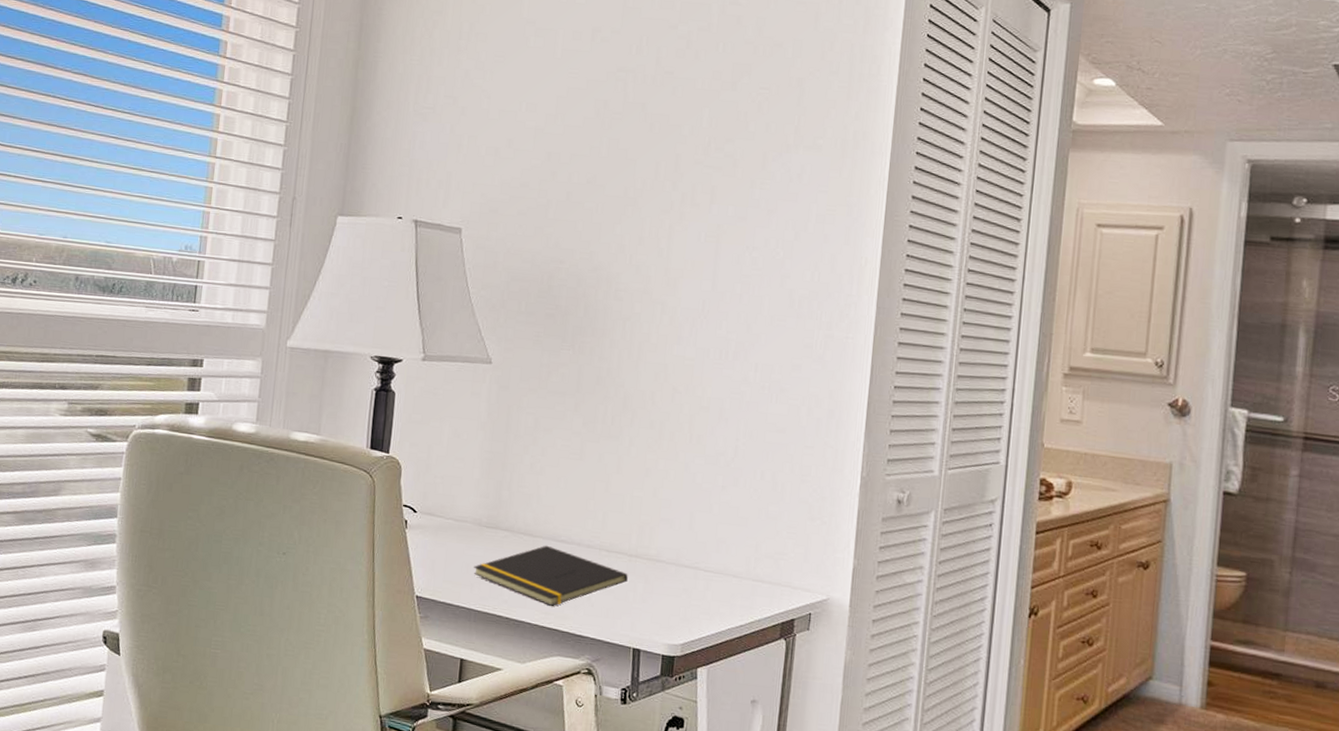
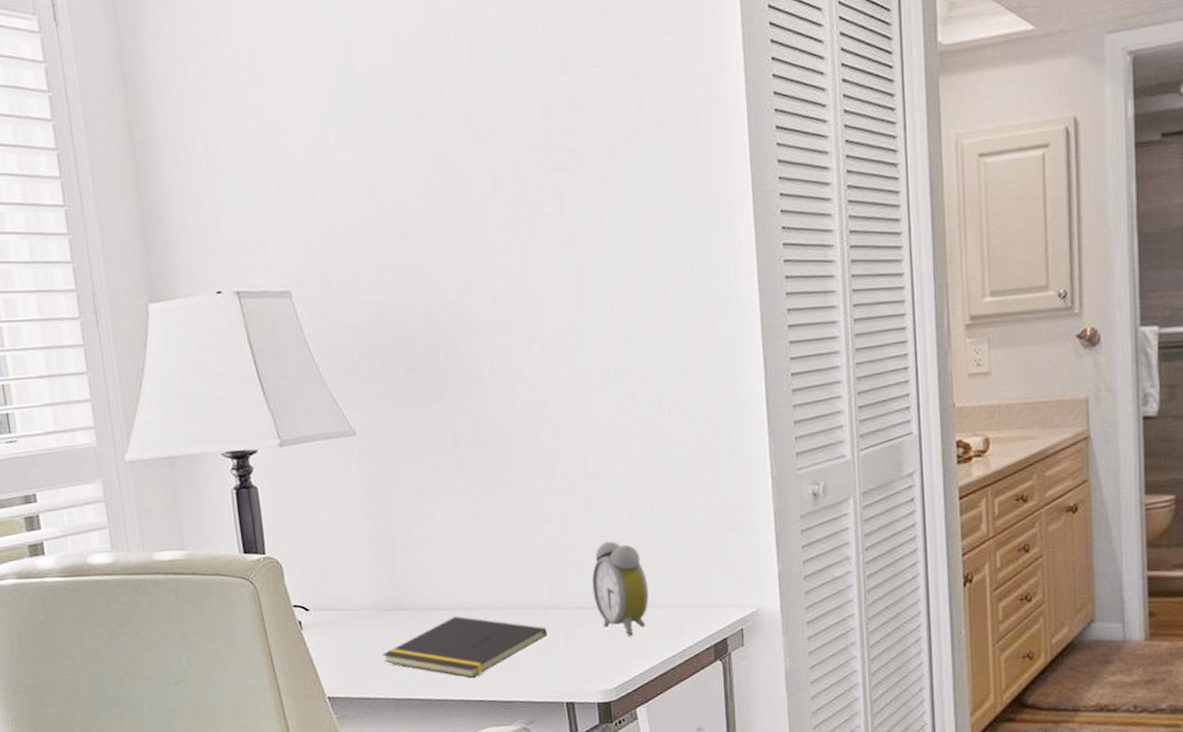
alarm clock: none [676,505,729,598] -> present [591,541,649,636]

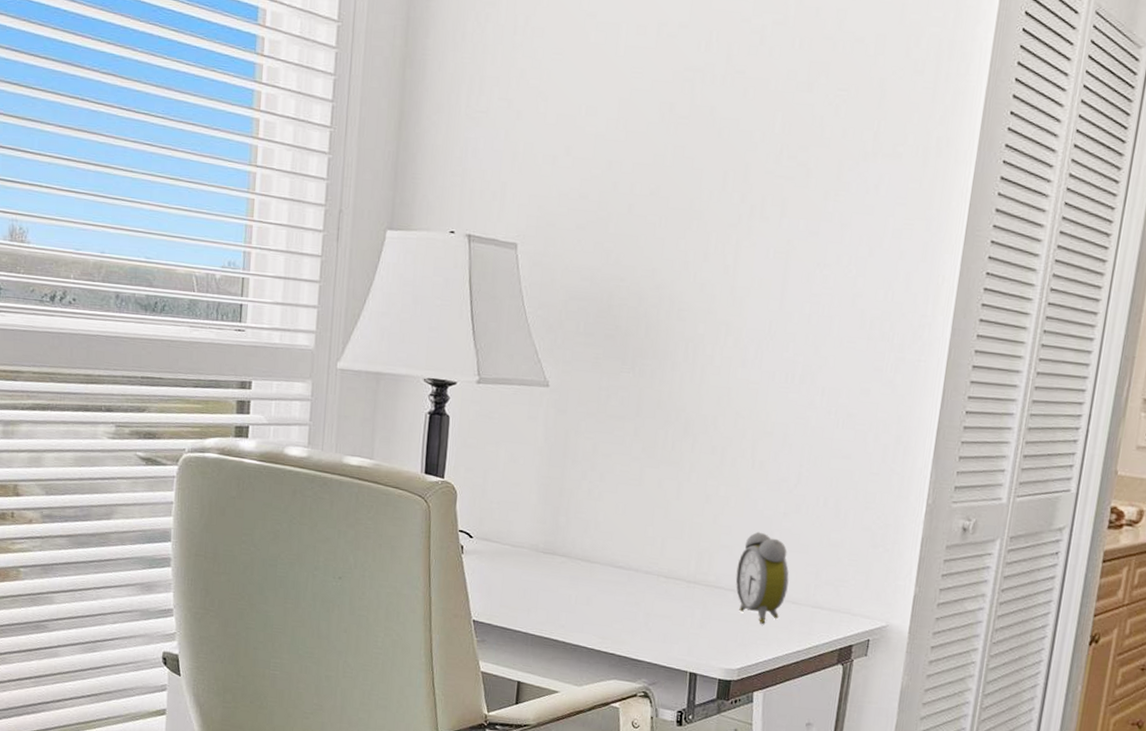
notepad: present [383,616,547,678] -> none [530,571,686,631]

